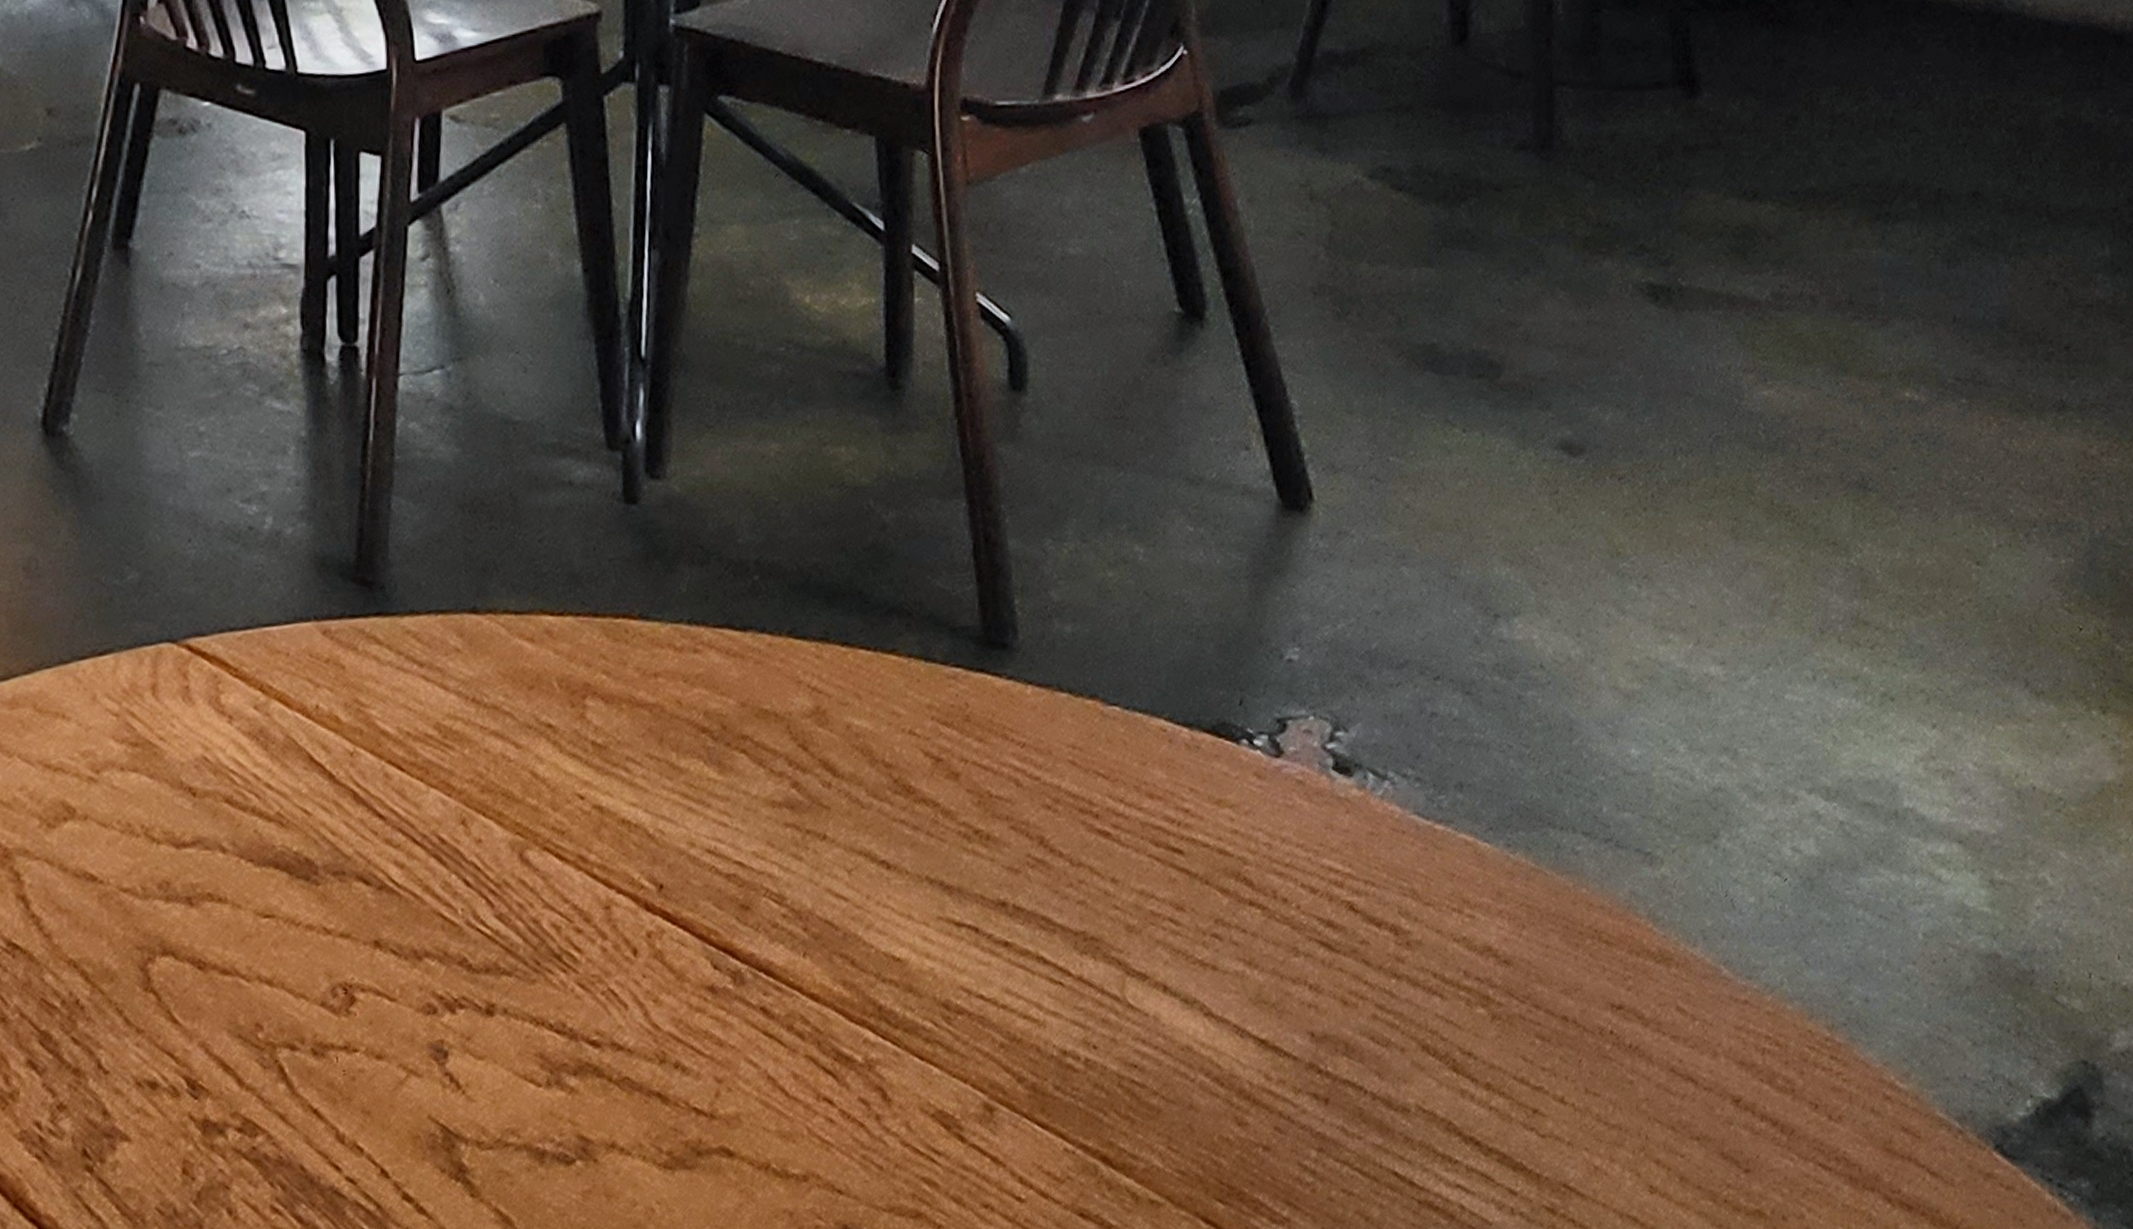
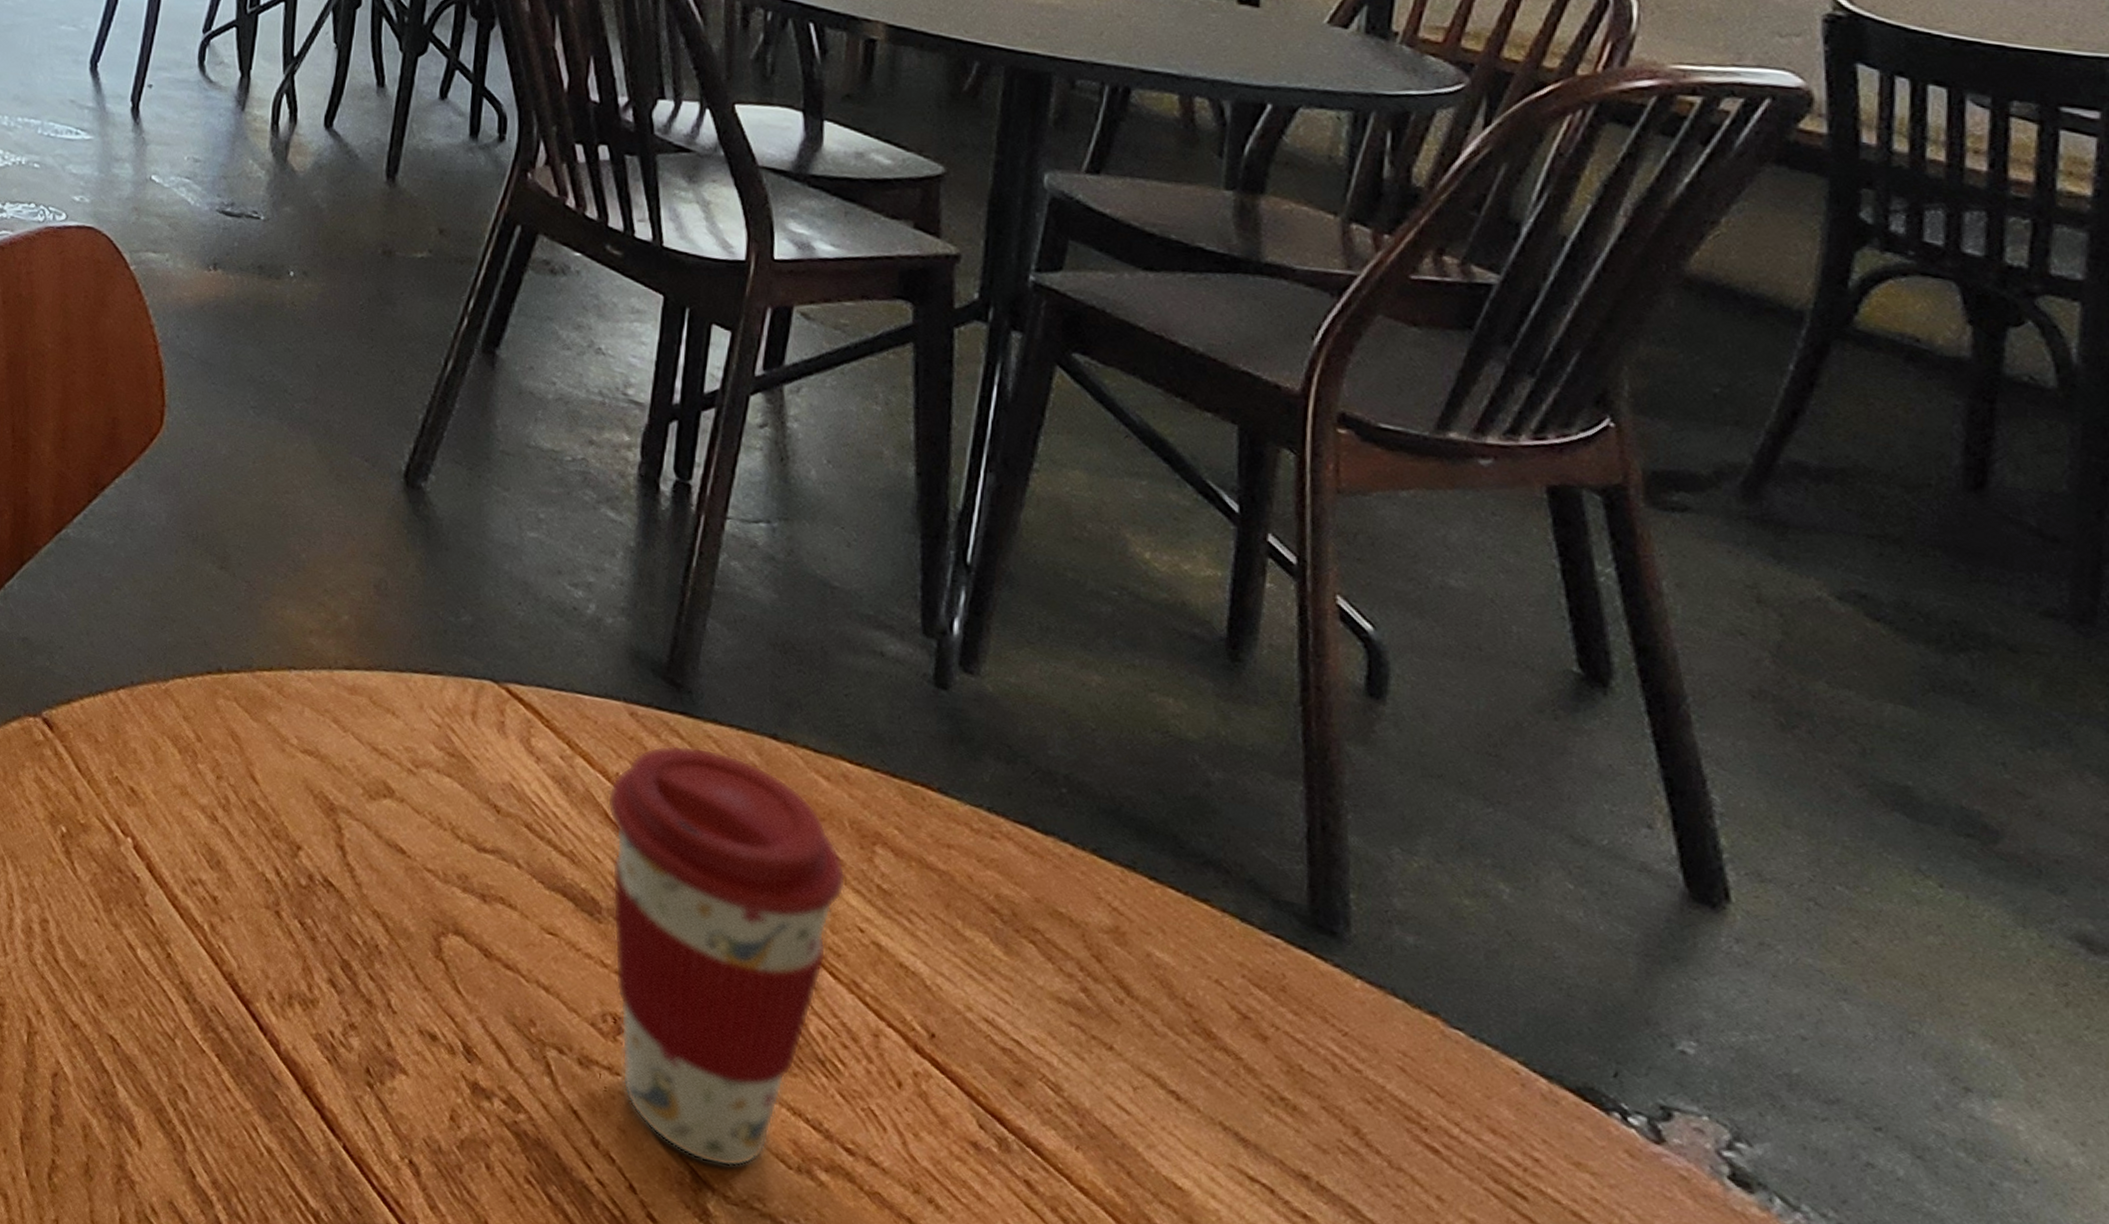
coffee cup: none [309,645,562,1114] -> present [607,744,847,1167]

